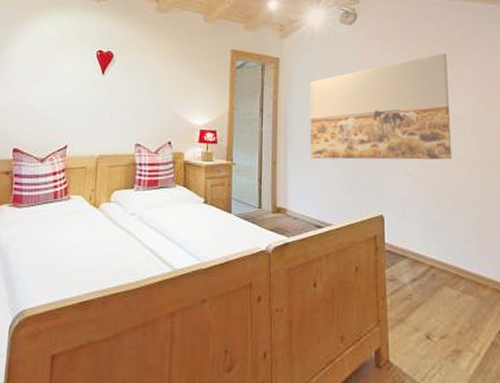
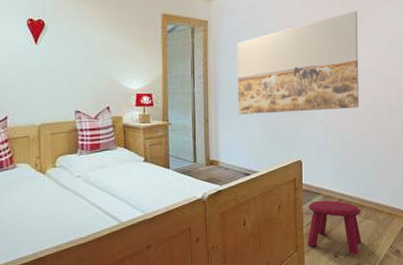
stool: none [392,265,461,338] -> present [308,200,362,255]

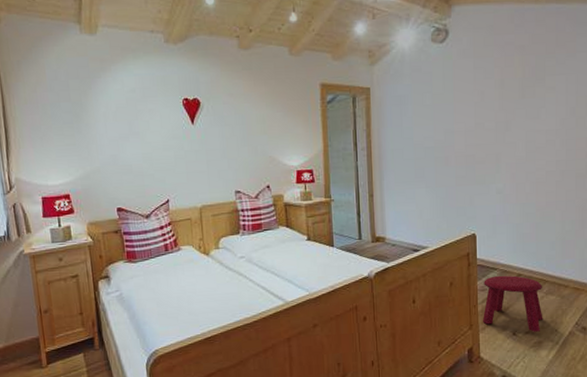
wall art: present [237,11,359,114] -> none [402,65,542,187]

